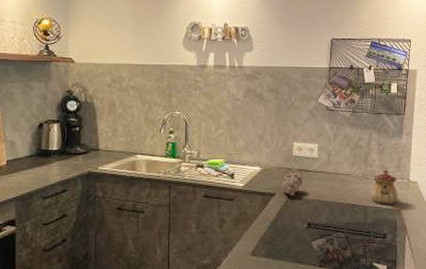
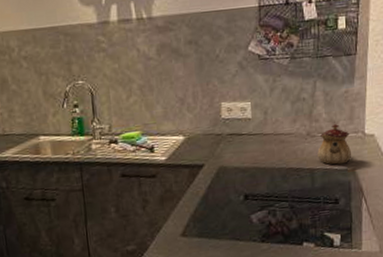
fruit: present [281,172,304,196] -> none [209,137,237,166]

